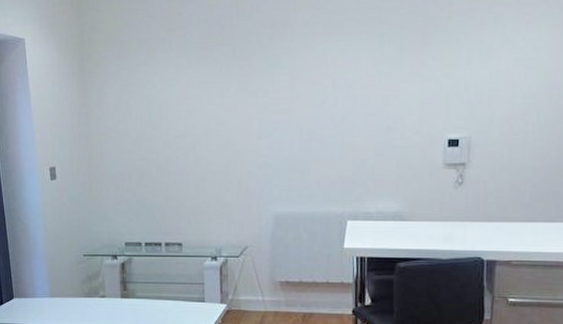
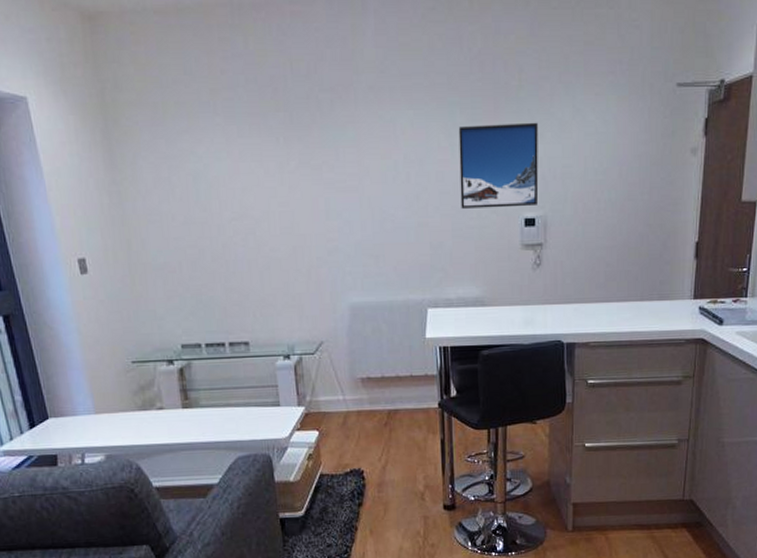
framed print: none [385,50,466,130] -> present [458,122,539,209]

